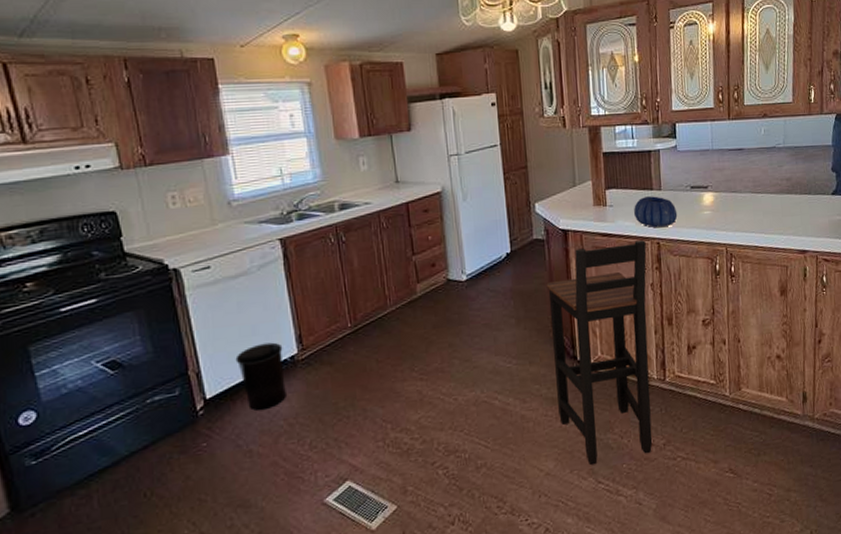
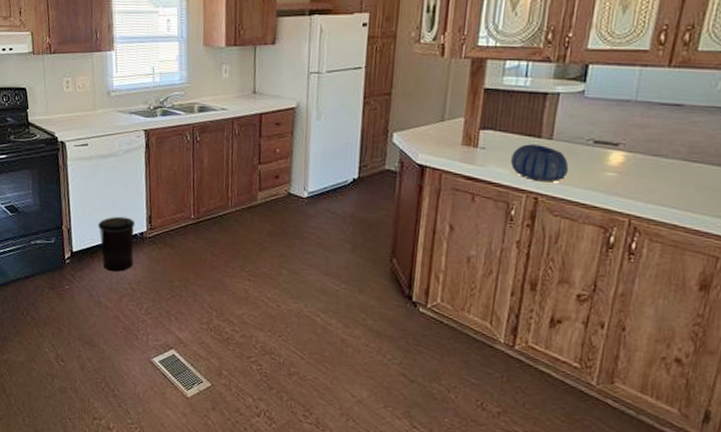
bar stool: present [546,240,653,464] -> none [381,187,520,417]

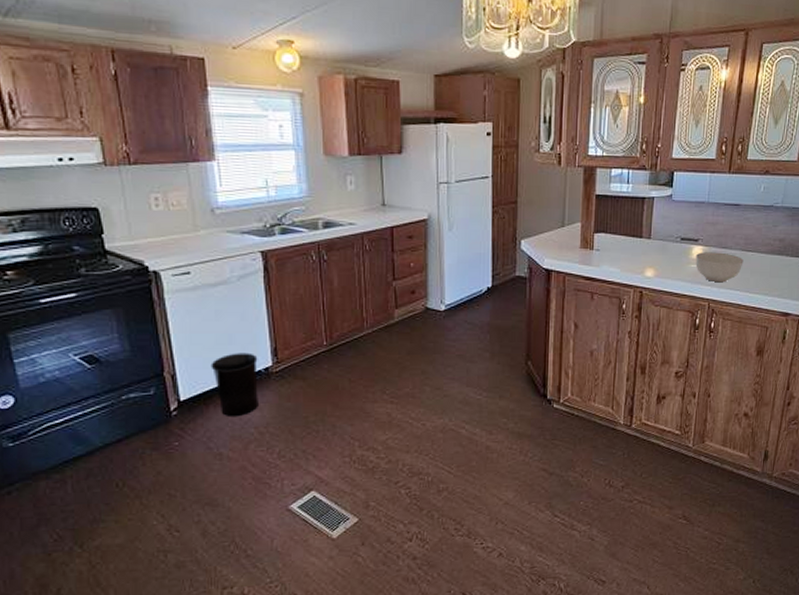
decorative bowl: present [511,144,569,183] -> none [620,244,664,277]
bowl: none [613,158,685,197] -> present [695,252,744,283]

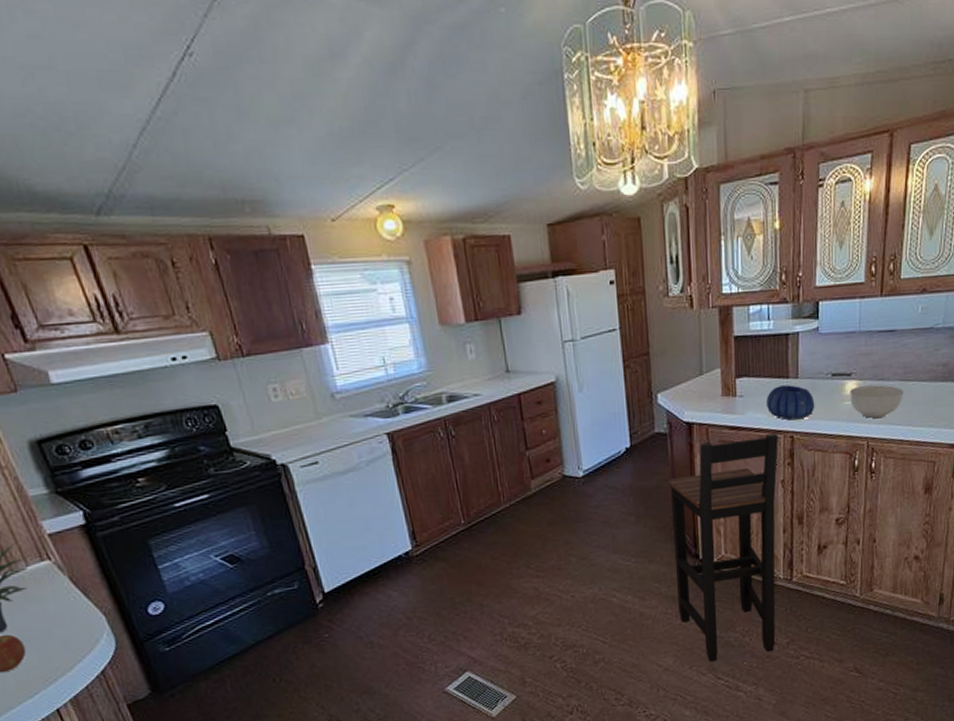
waste bin: present [211,353,258,416] -> none [350,538,403,604]
bar stool: none [523,287,628,498] -> present [668,434,779,661]
decorative bowl: none [620,244,664,277] -> present [767,385,815,421]

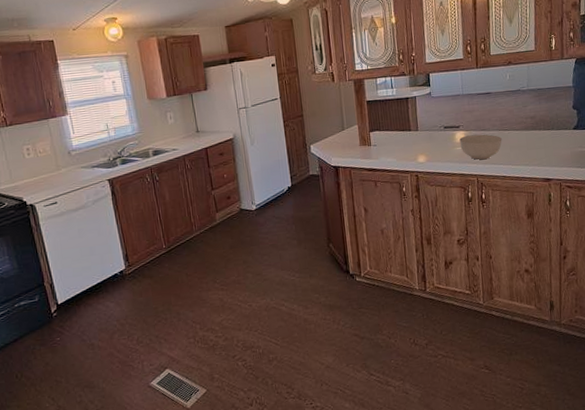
bar stool: present [668,434,779,661] -> none [322,173,416,360]
decorative bowl: present [767,385,815,421] -> none [395,136,433,163]

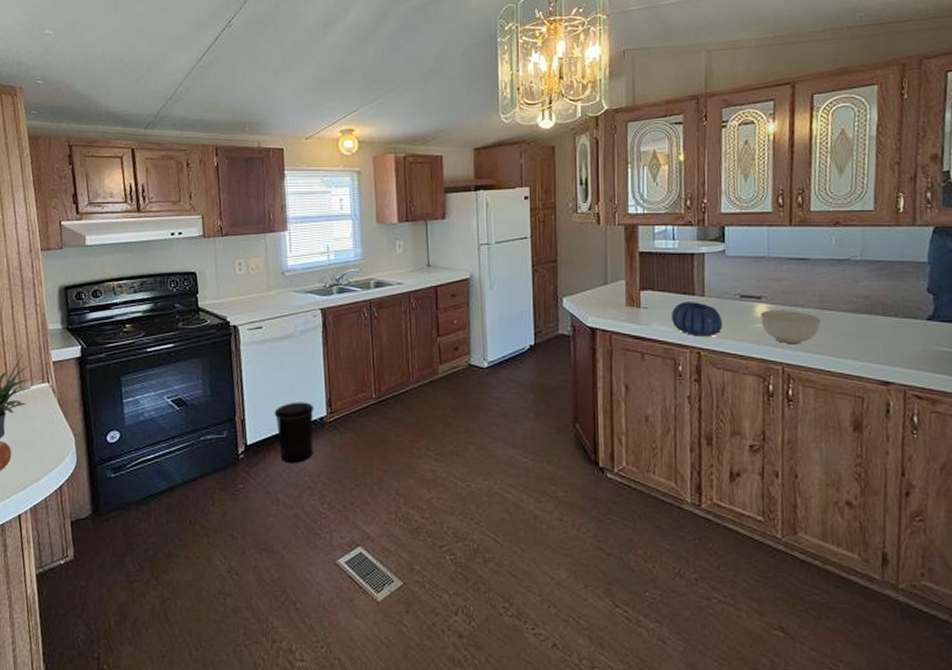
waste bin: none [78,260,118,313] -> present [274,402,314,463]
decorative bowl: none [395,136,433,163] -> present [672,302,723,337]

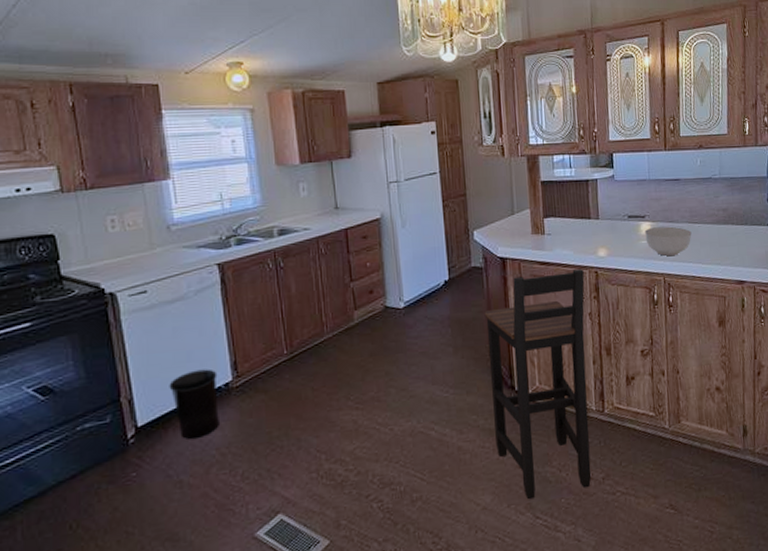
bar stool: none [570,348,684,586] -> present [484,269,591,499]
decorative bowl: present [672,302,723,337] -> none [572,225,615,257]

